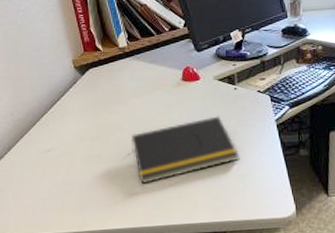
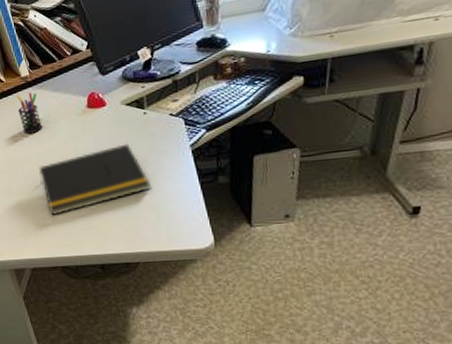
pen holder: none [113,63,137,102] -> present [17,92,42,134]

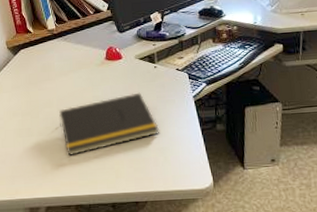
pen holder: present [17,92,42,134] -> none [42,43,64,80]

